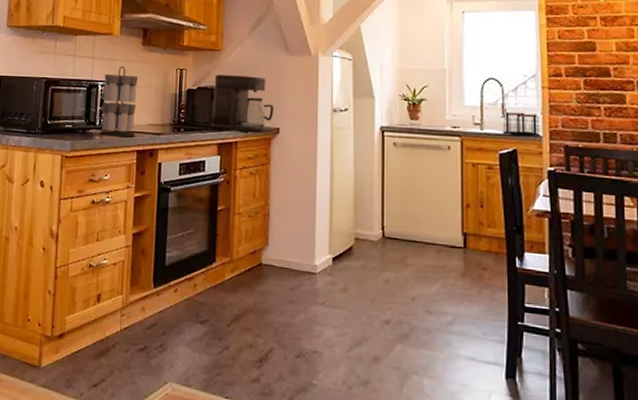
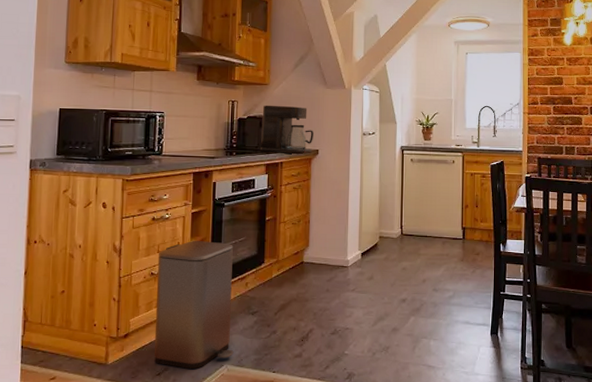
pedal bin: none [90,229,180,384] -> present [154,240,234,370]
spice rack: present [99,65,139,138] -> none [158,98,194,161]
dish rack: present [502,111,542,138] -> none [494,132,522,152]

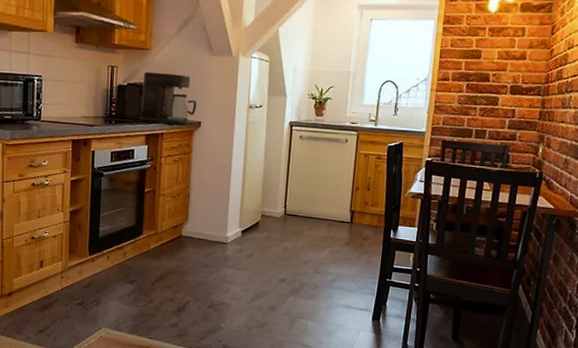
pedal bin: present [154,240,234,370] -> none [36,208,112,330]

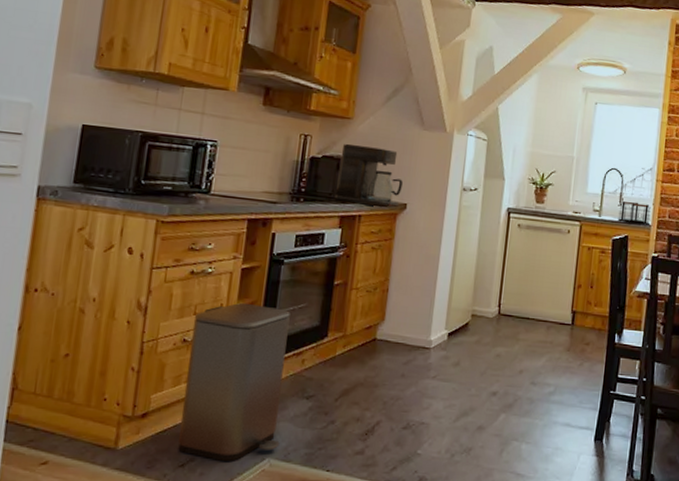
pedal bin: none [36,208,112,330] -> present [178,303,290,462]
dish rack: none [393,110,426,133] -> present [617,200,651,226]

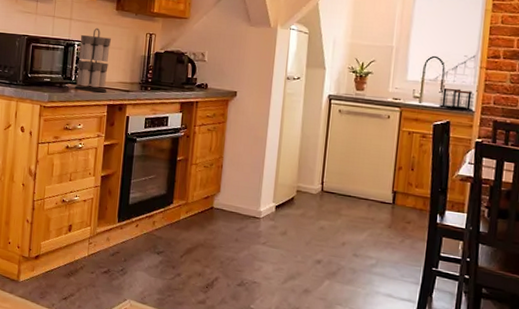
pedal bin: present [178,303,290,462] -> none [61,173,143,300]
spice rack: none [205,125,256,205] -> present [74,27,112,93]
coffee maker: present [334,143,404,208] -> none [175,40,234,95]

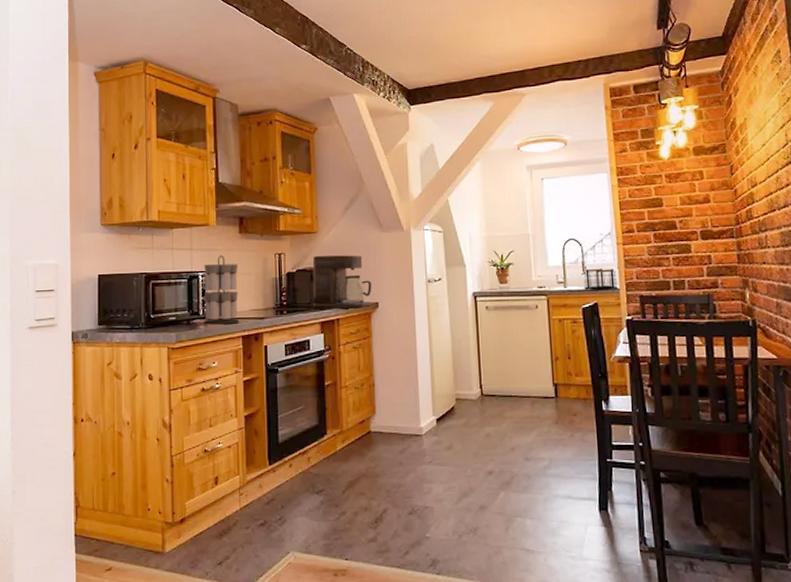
coffee maker: none [175,40,234,95] -> present [312,255,372,309]

